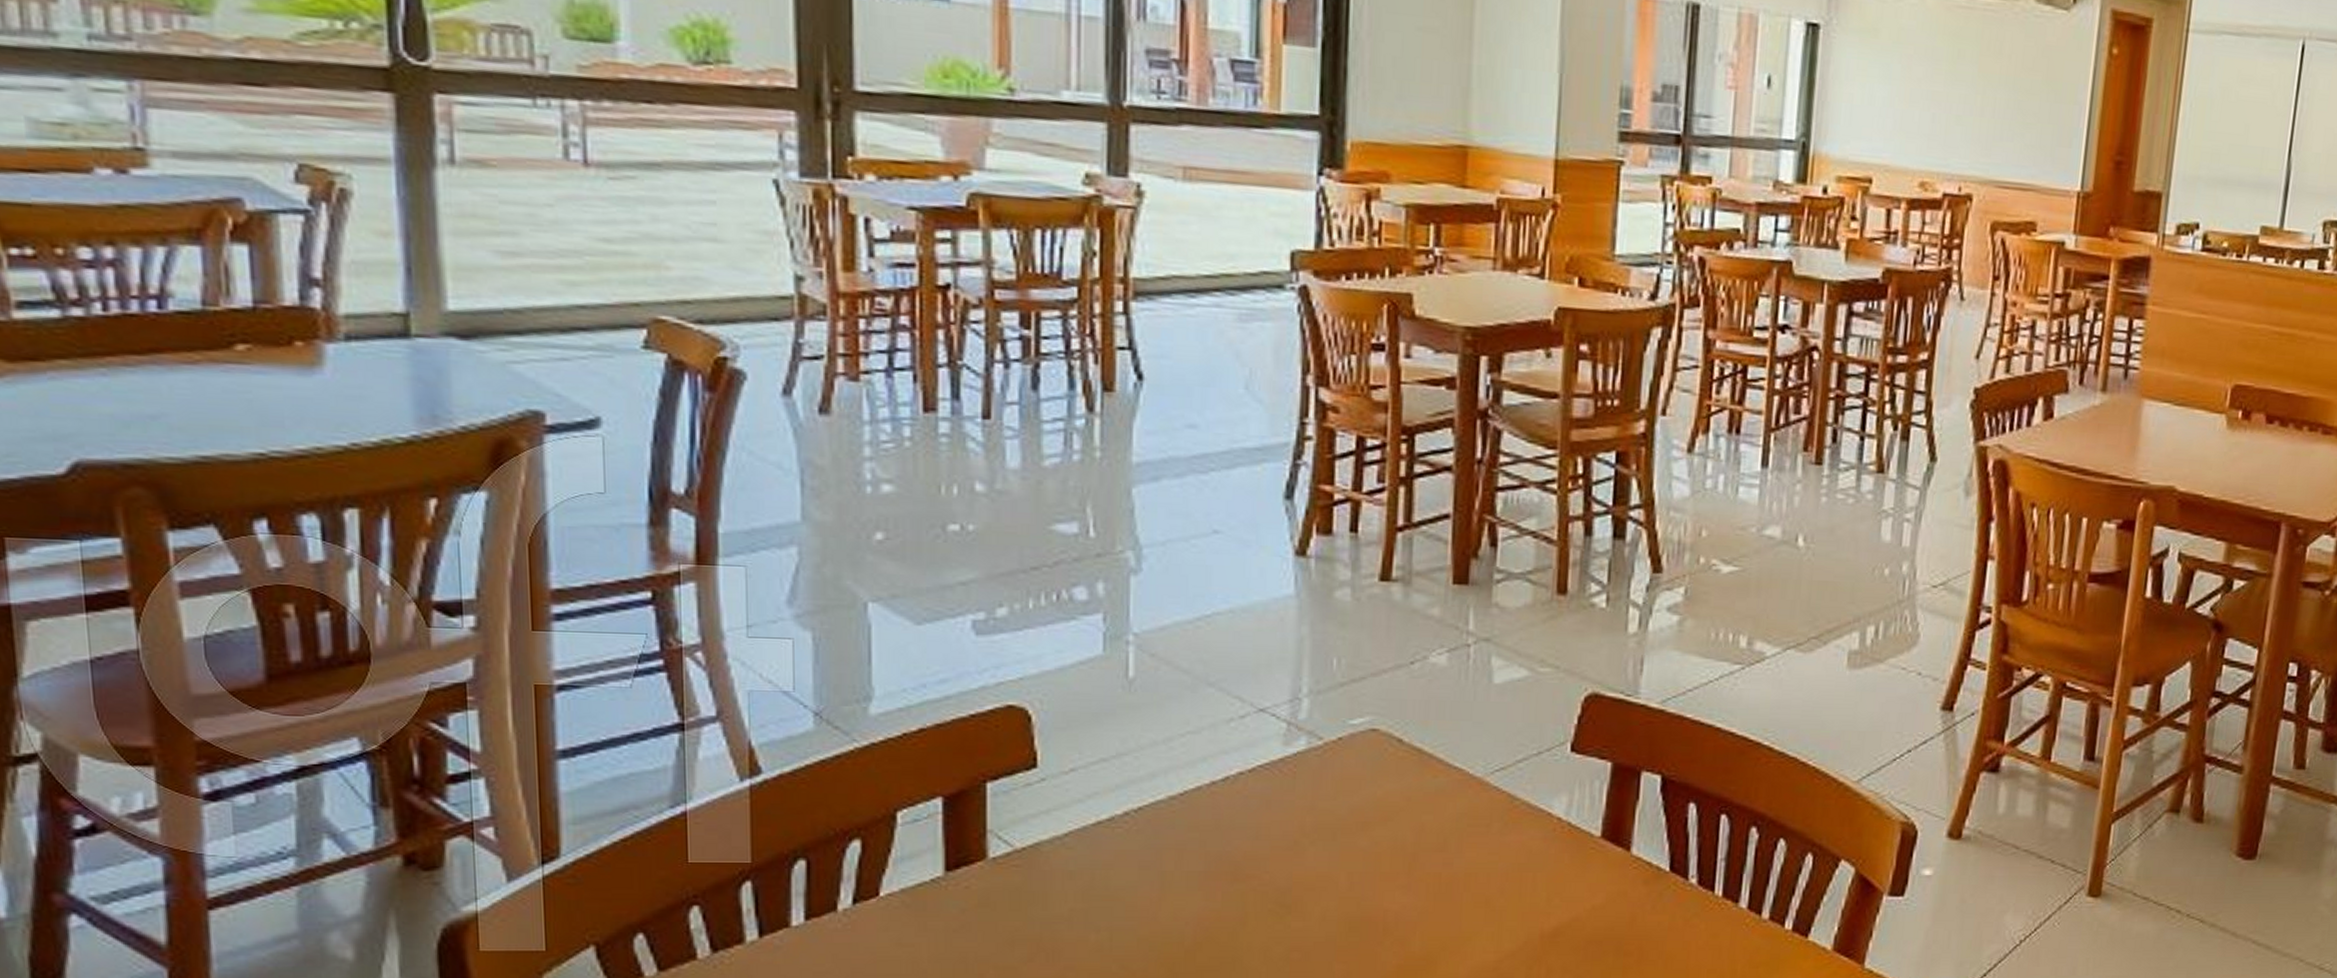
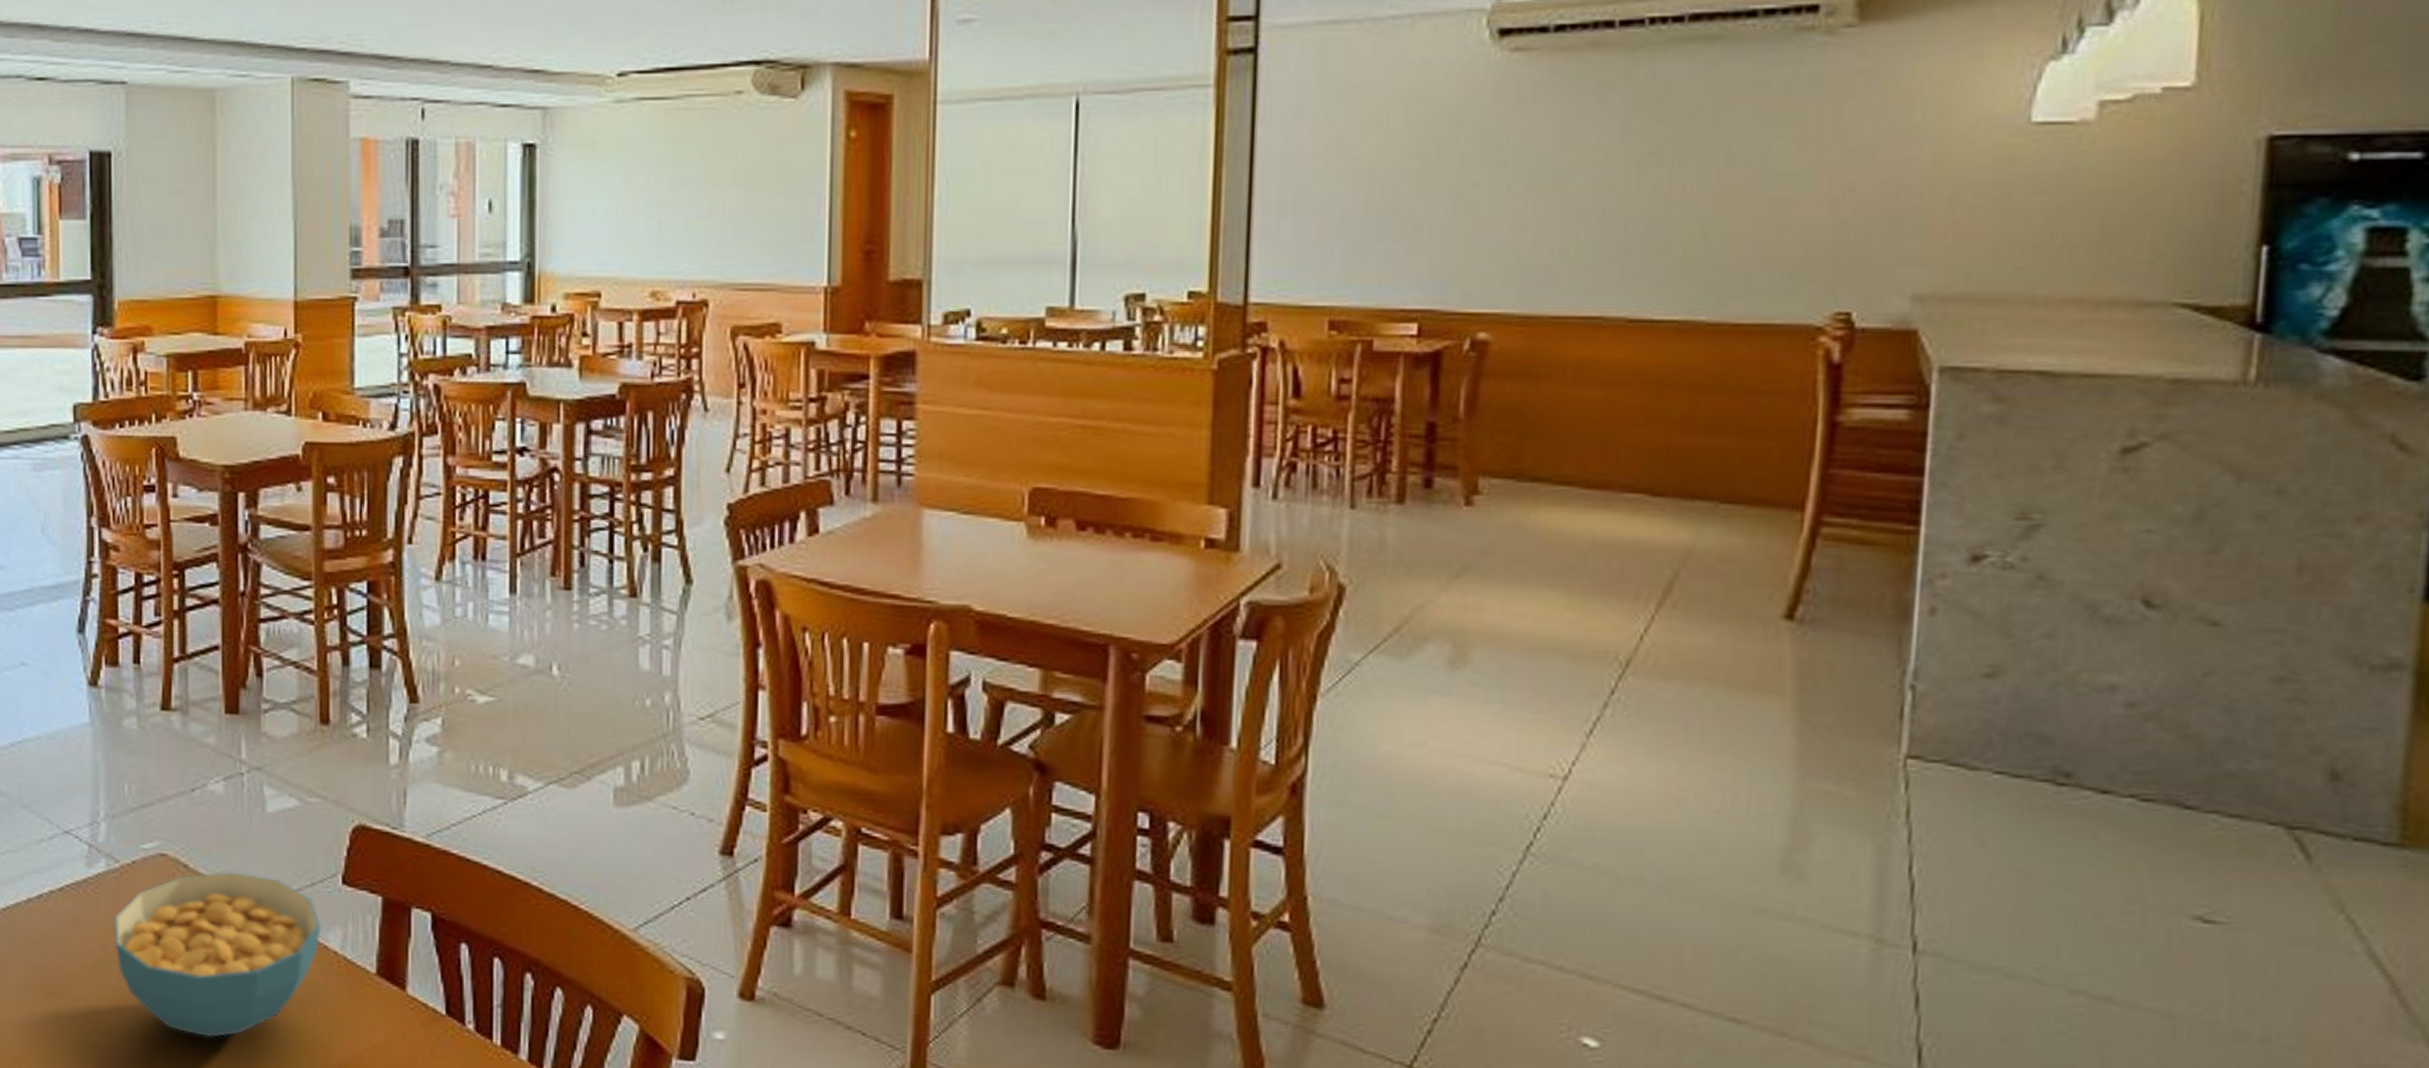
cereal bowl: none [1313,744,1547,912] -> present [113,871,322,1038]

